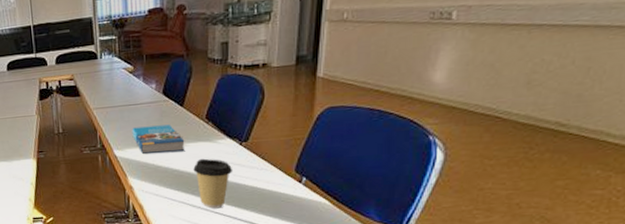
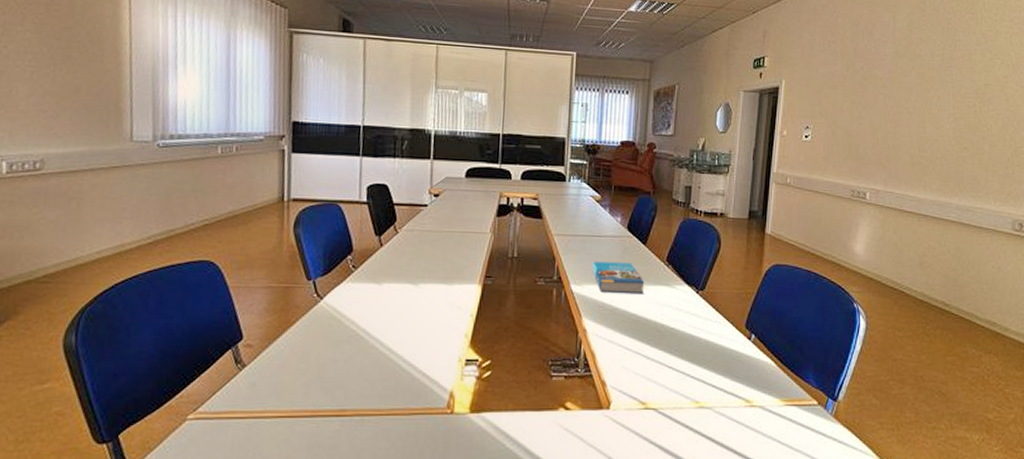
coffee cup: present [193,158,233,209] -> none [651,304,689,363]

